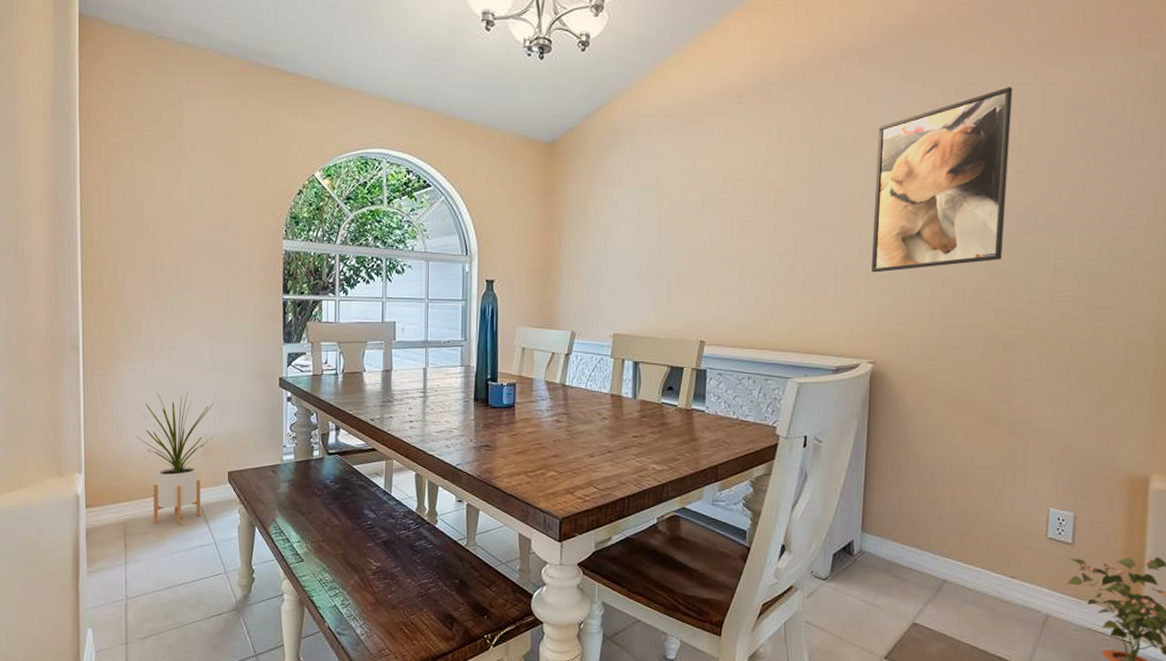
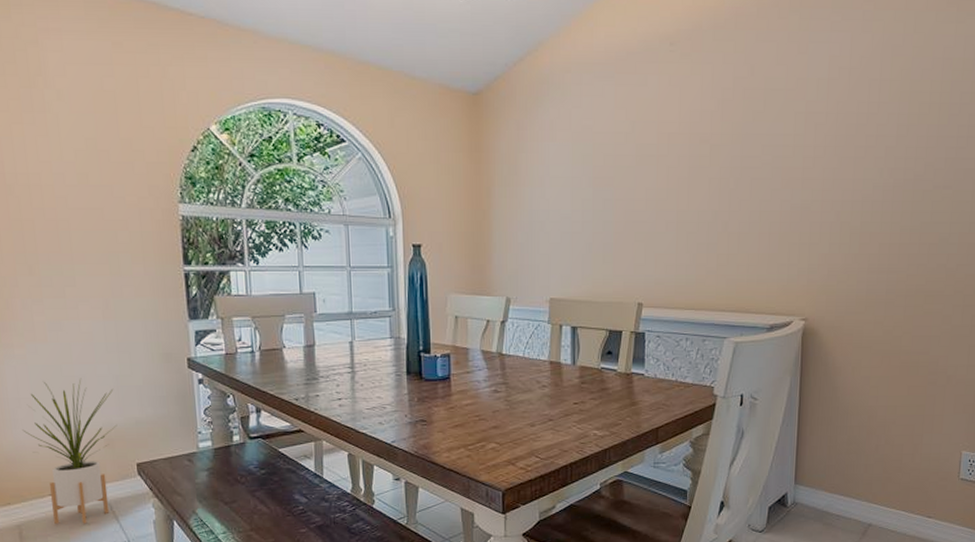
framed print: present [871,87,1013,273] -> none [803,39,936,229]

